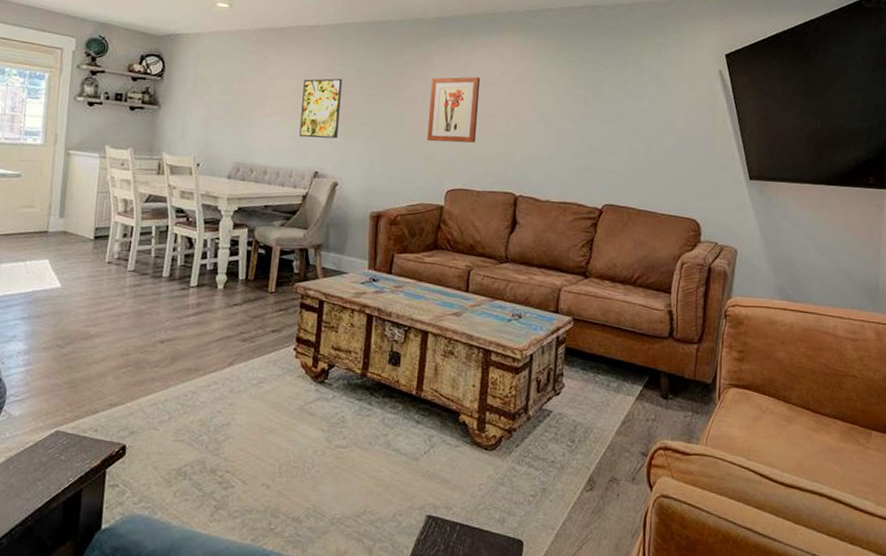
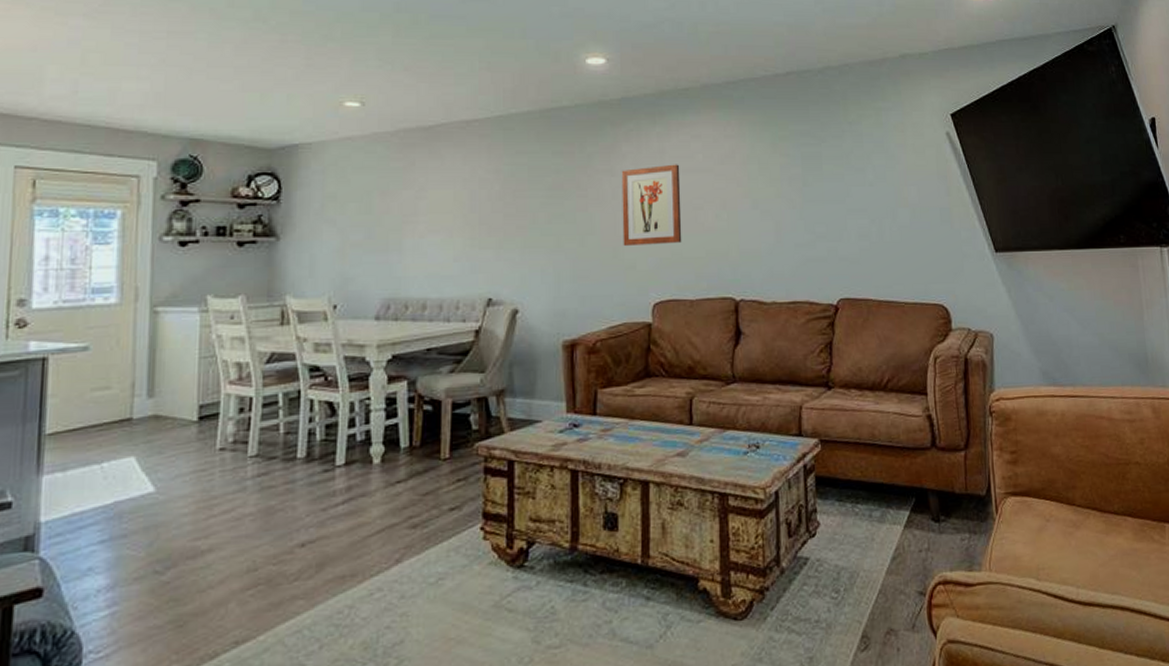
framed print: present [299,78,342,139] -> none [464,181,513,258]

